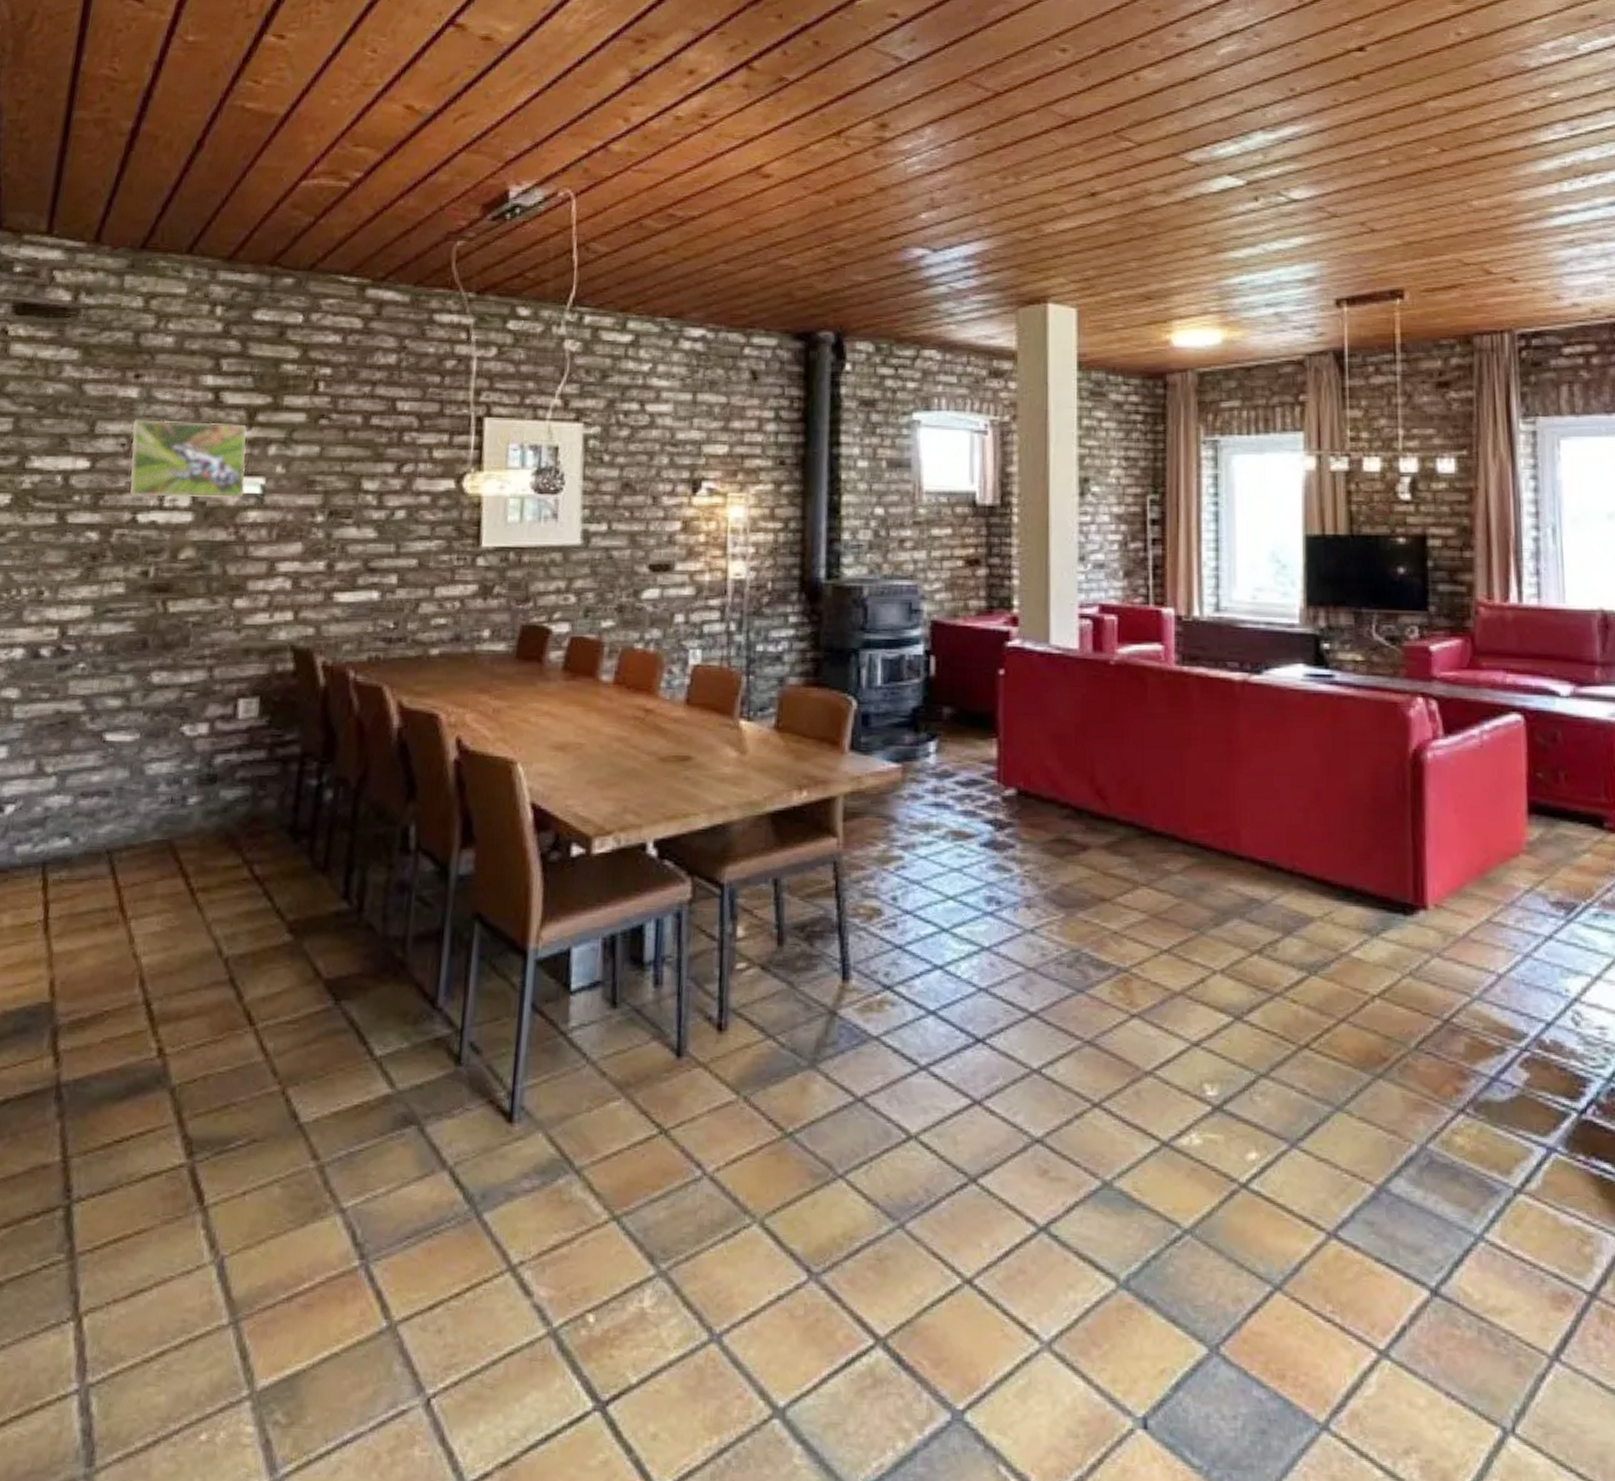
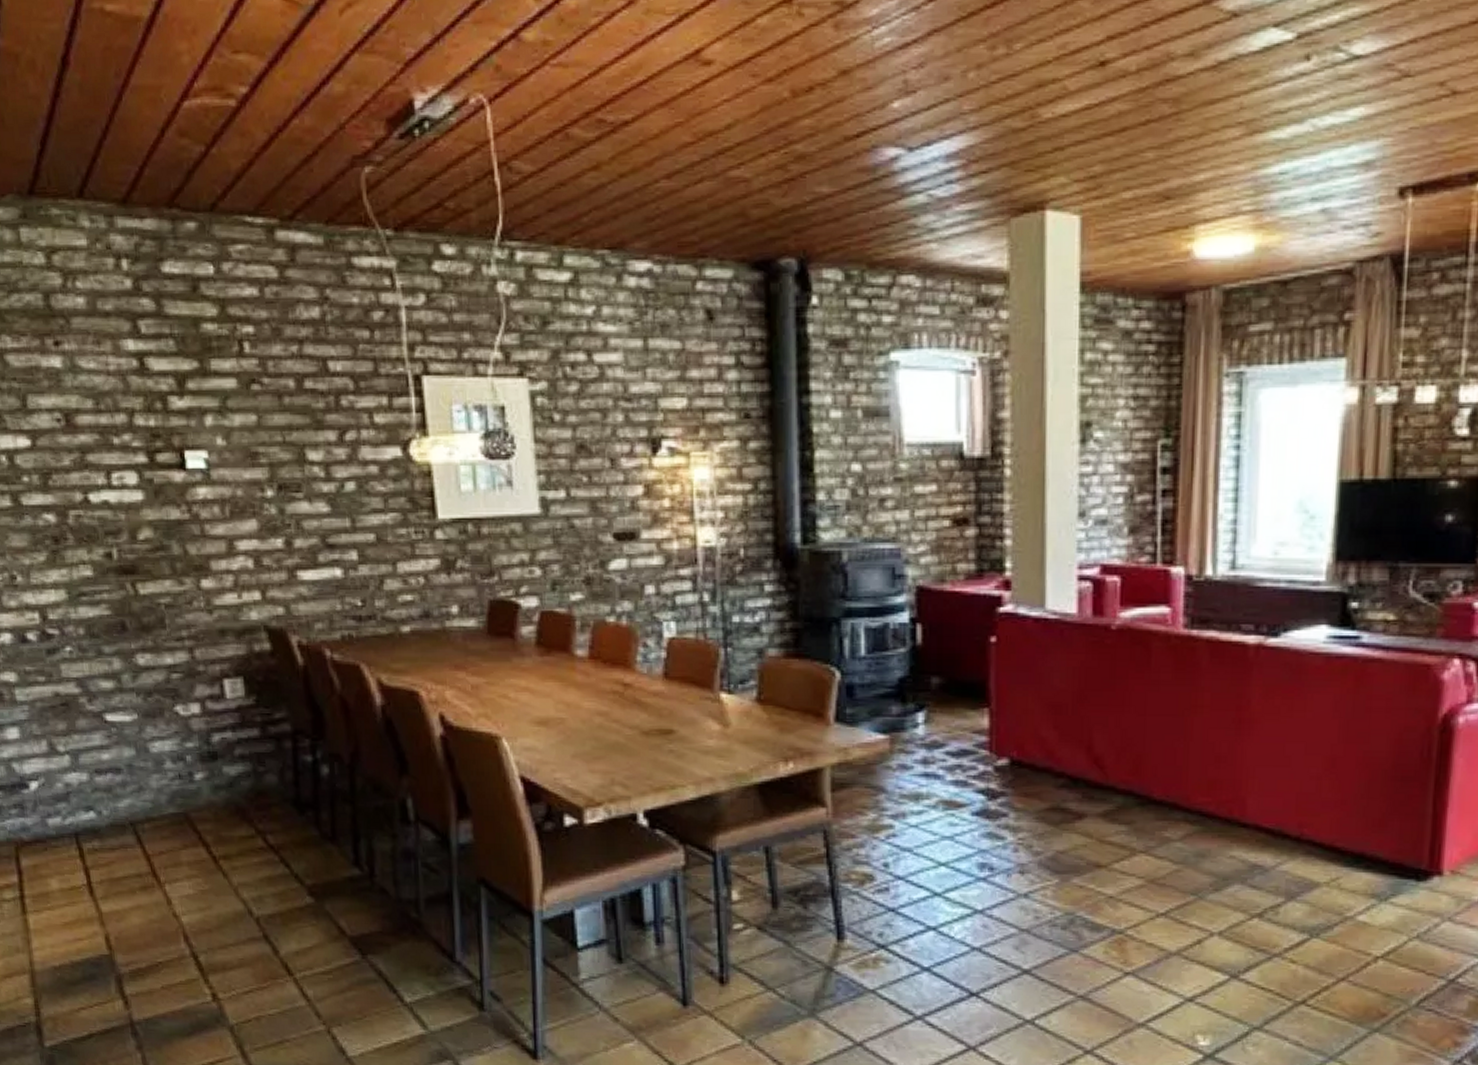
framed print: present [130,419,247,498] -> none [63,391,190,475]

